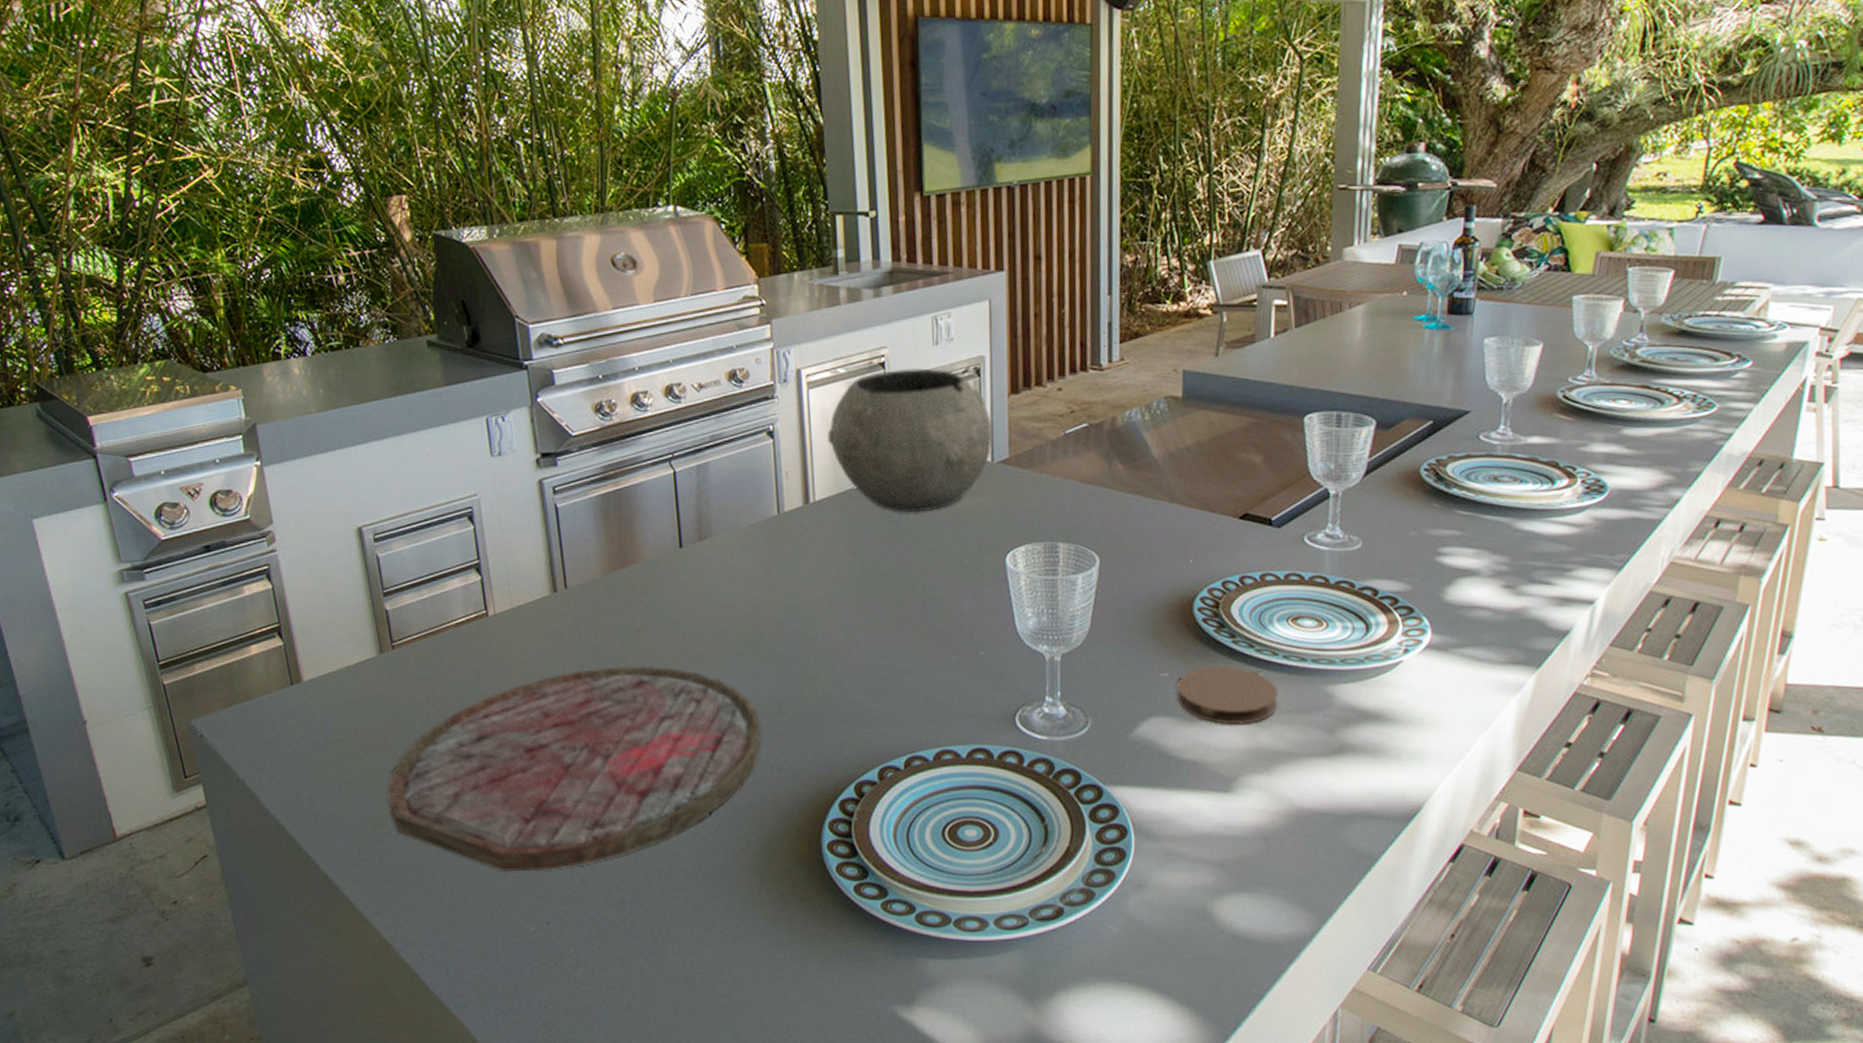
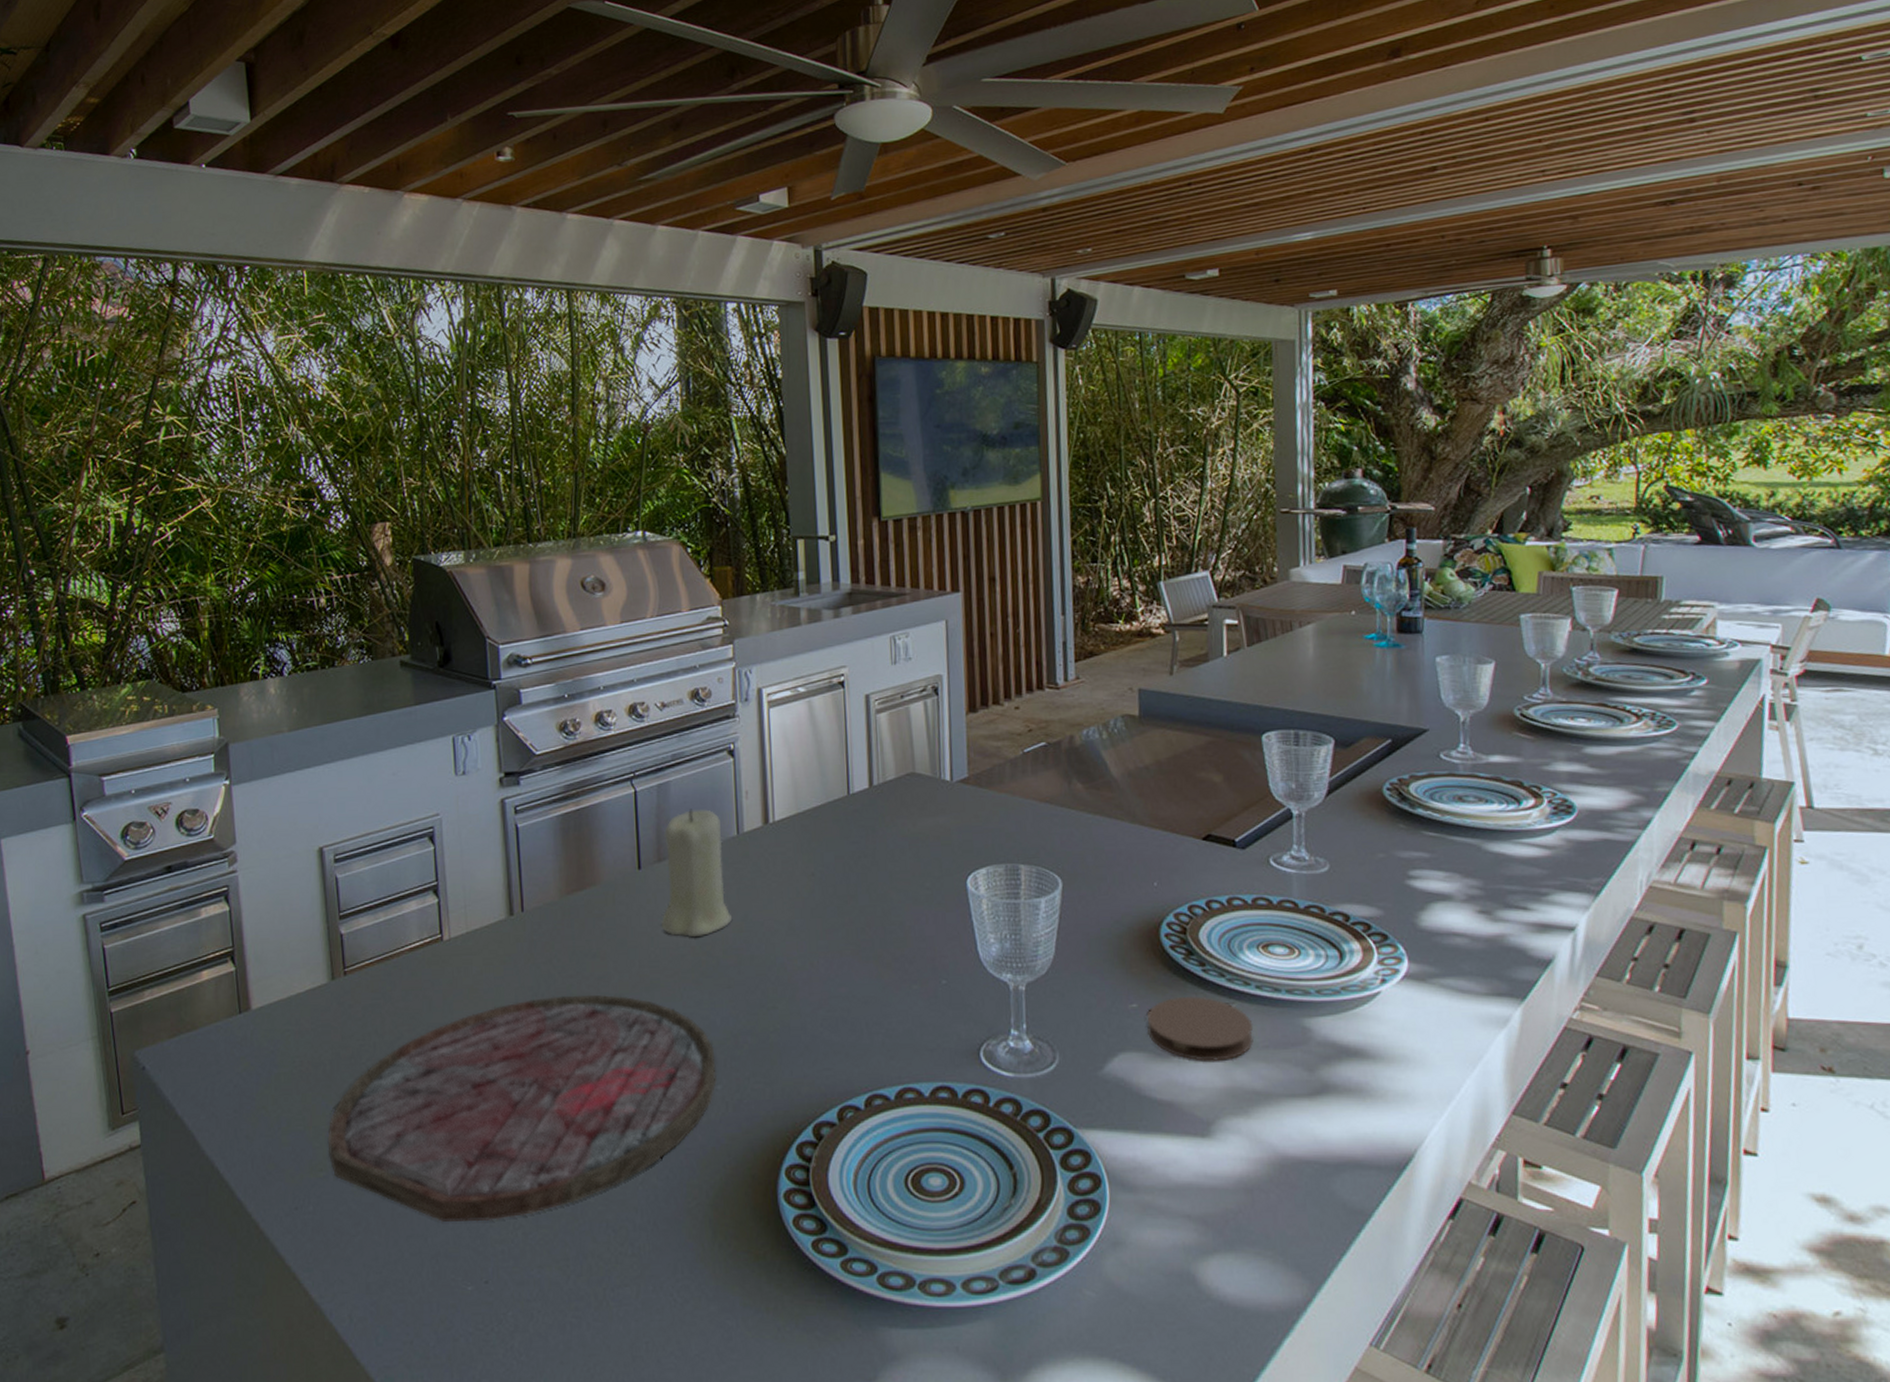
candle: none [704,489,775,613] -> present [662,809,733,938]
bowl: present [827,368,994,512] -> none [787,687,952,833]

